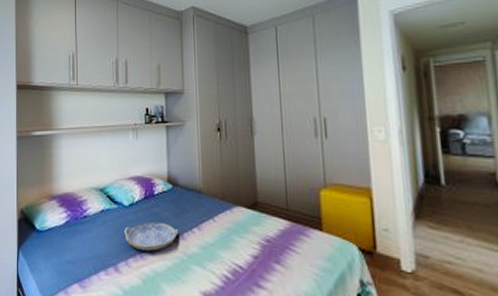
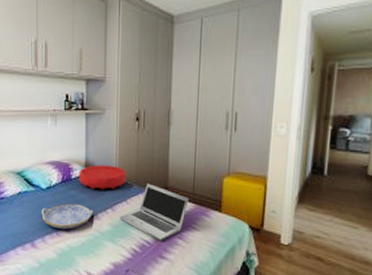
cushion: none [161,179,211,207] -> present [79,165,126,190]
laptop: none [207,198,283,266] -> present [120,183,189,241]

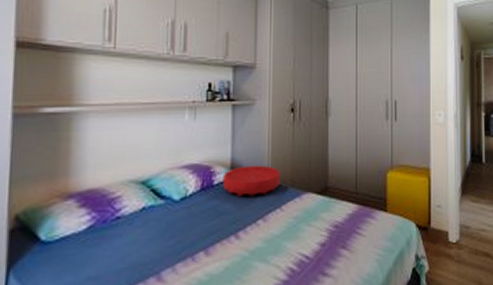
serving tray: present [41,203,94,229] -> none [172,216,241,252]
laptop: present [120,183,189,241] -> none [273,184,351,254]

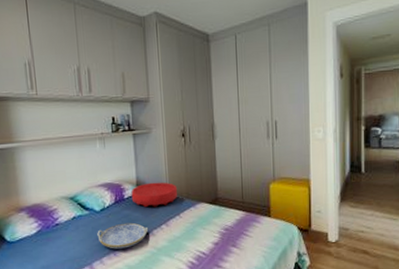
serving tray: none [172,216,241,252] -> present [97,222,149,249]

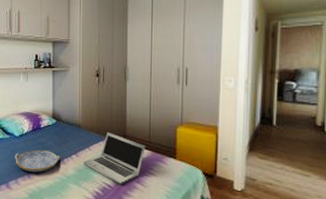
cushion: present [131,182,177,208] -> none [47,115,88,138]
laptop: none [174,196,239,251] -> present [83,132,145,185]

